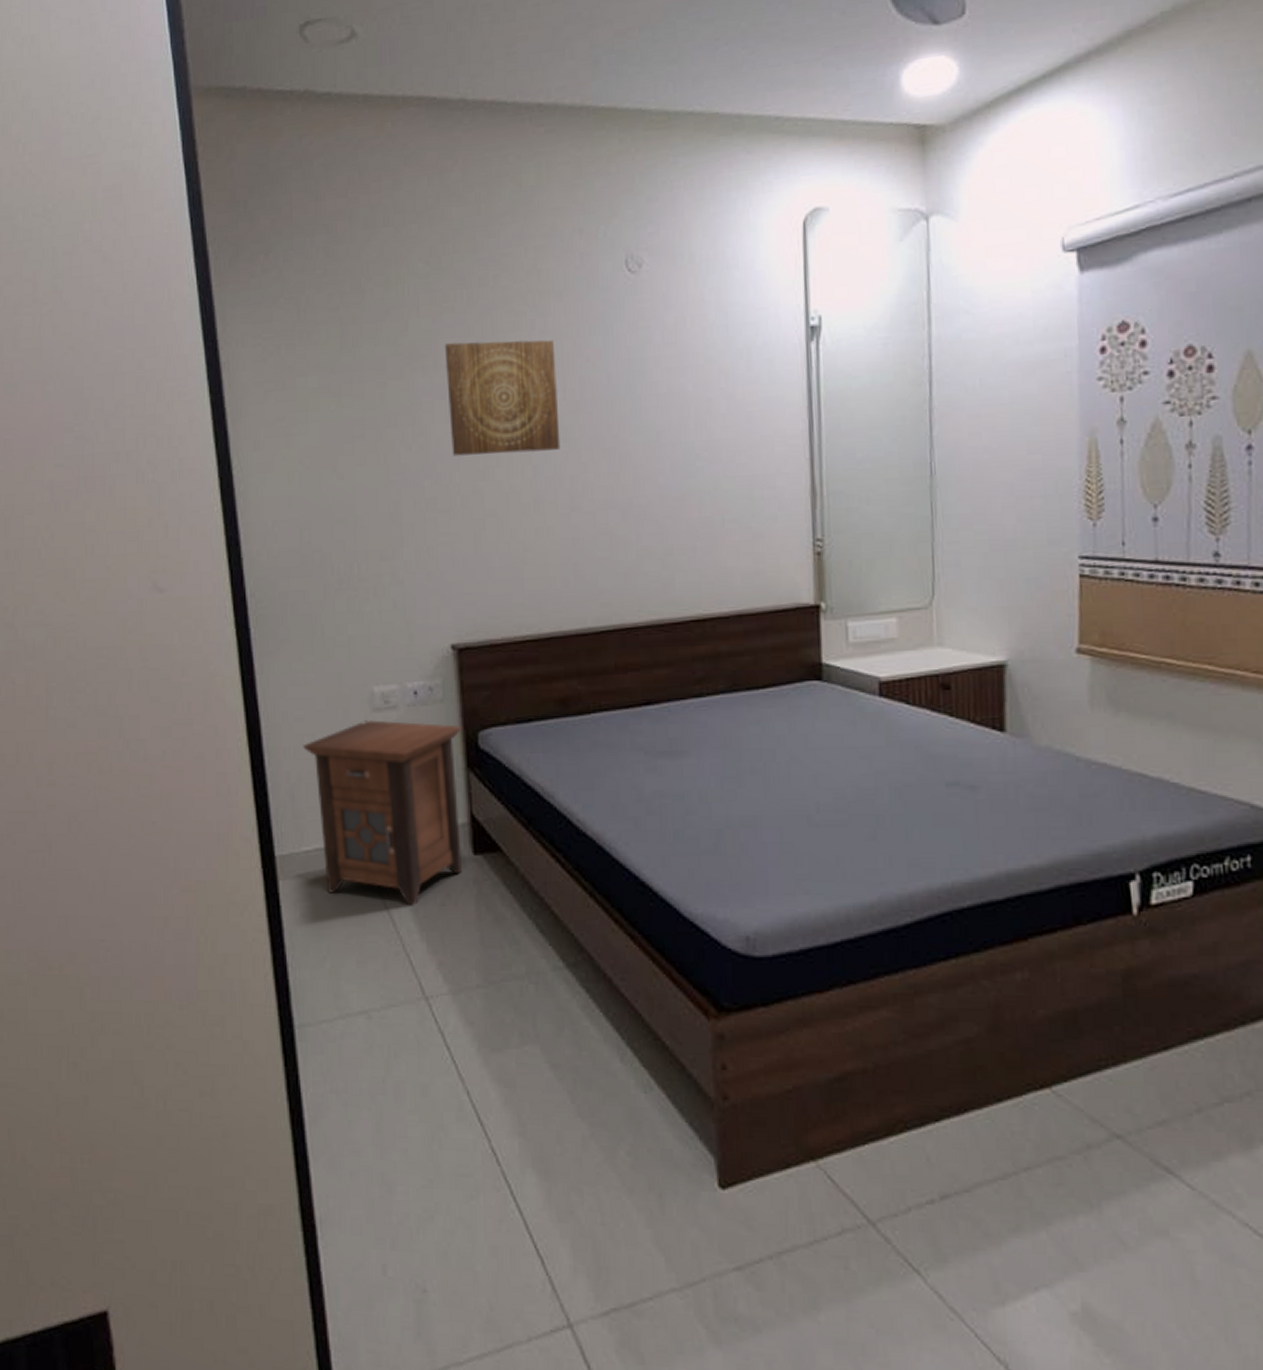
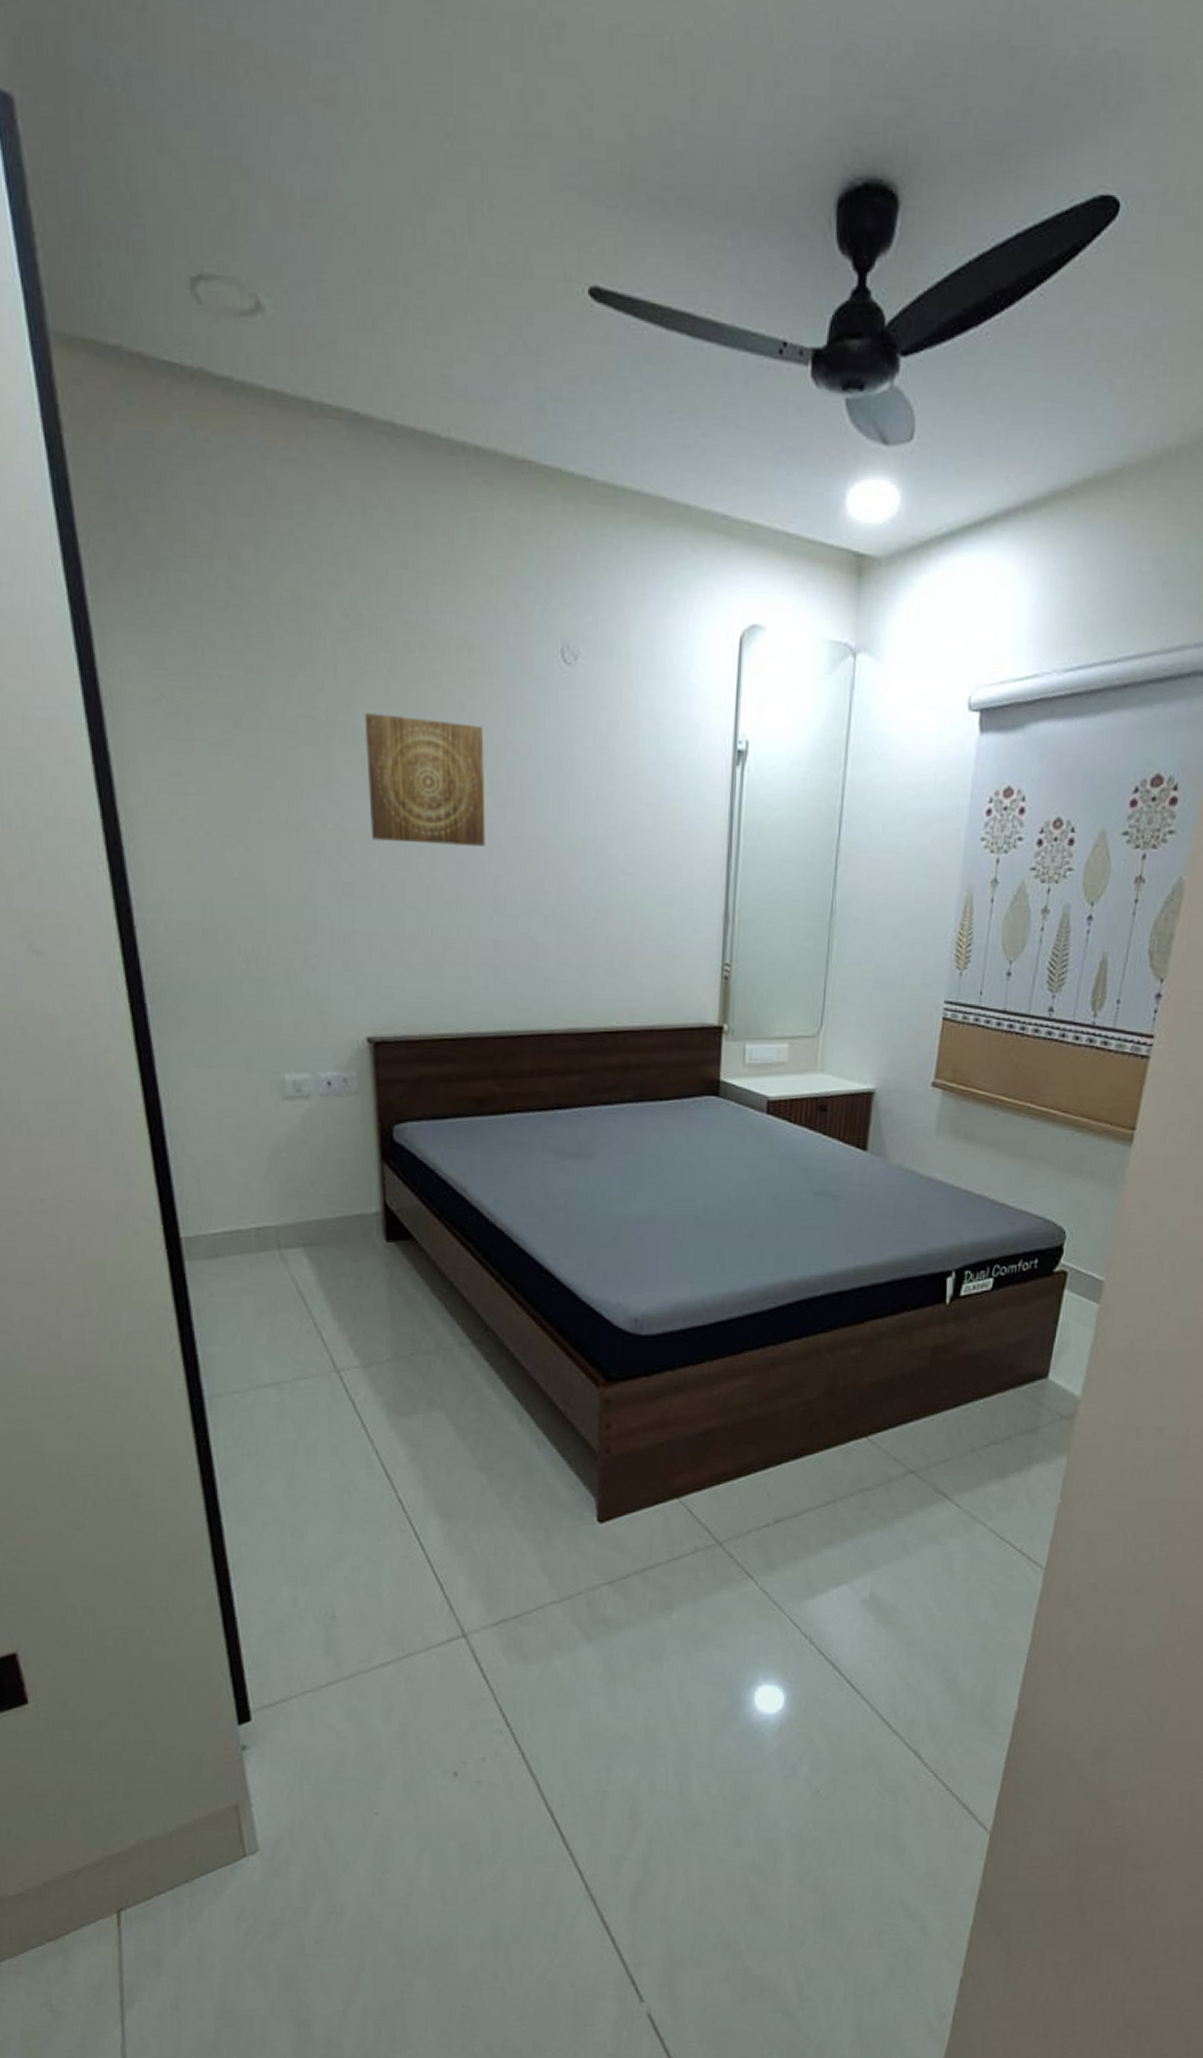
nightstand: present [303,720,462,906] -> none [209,1108,377,1288]

